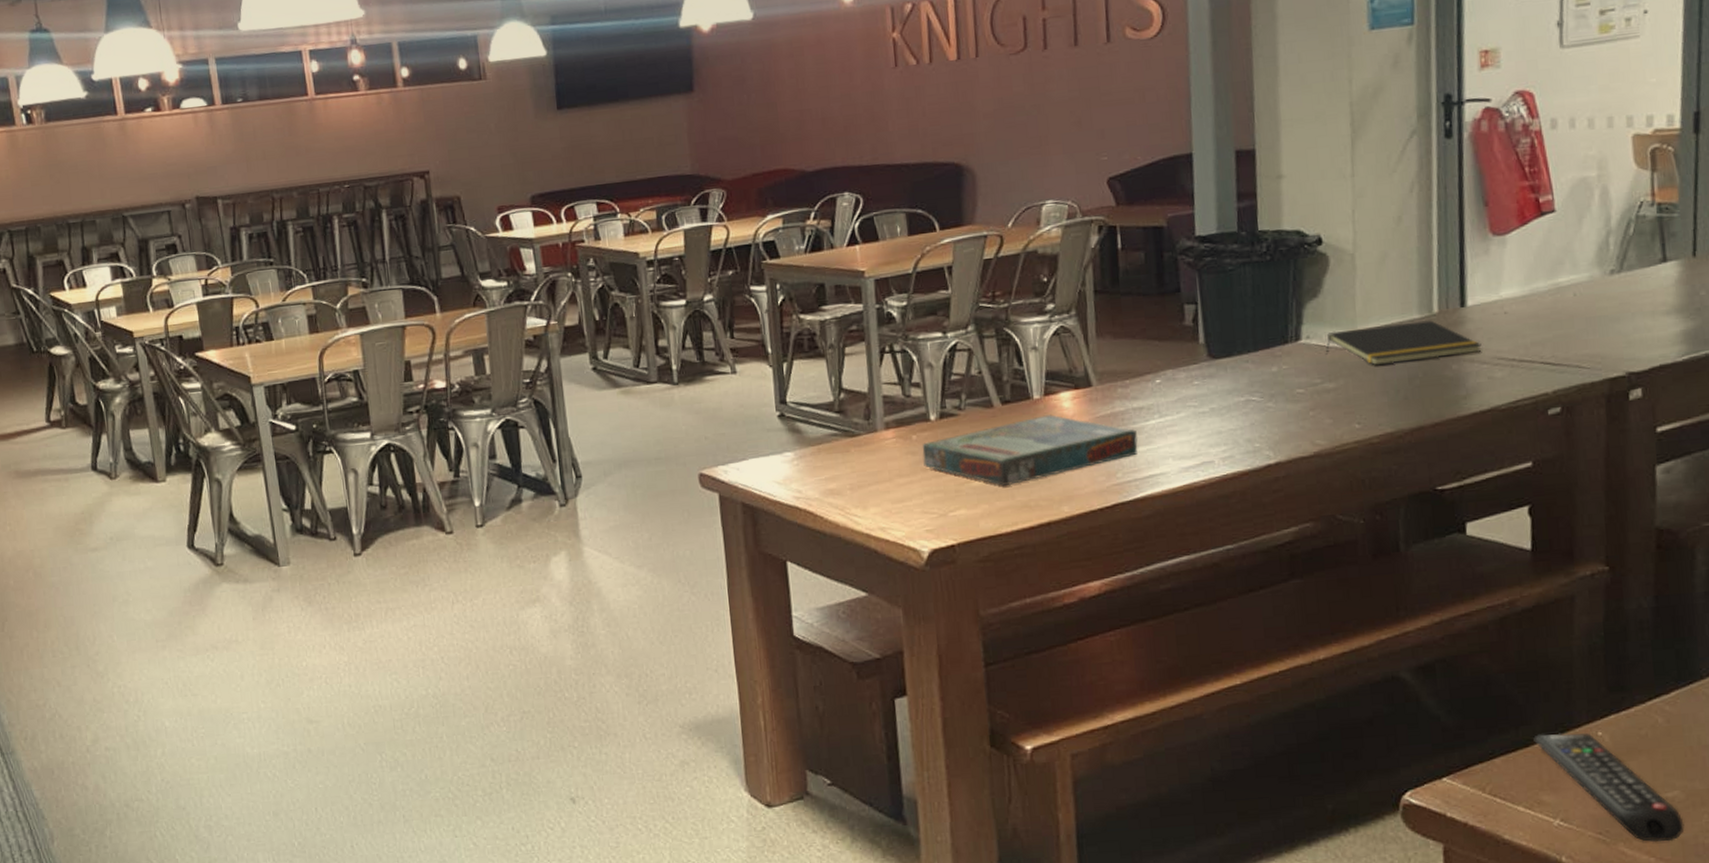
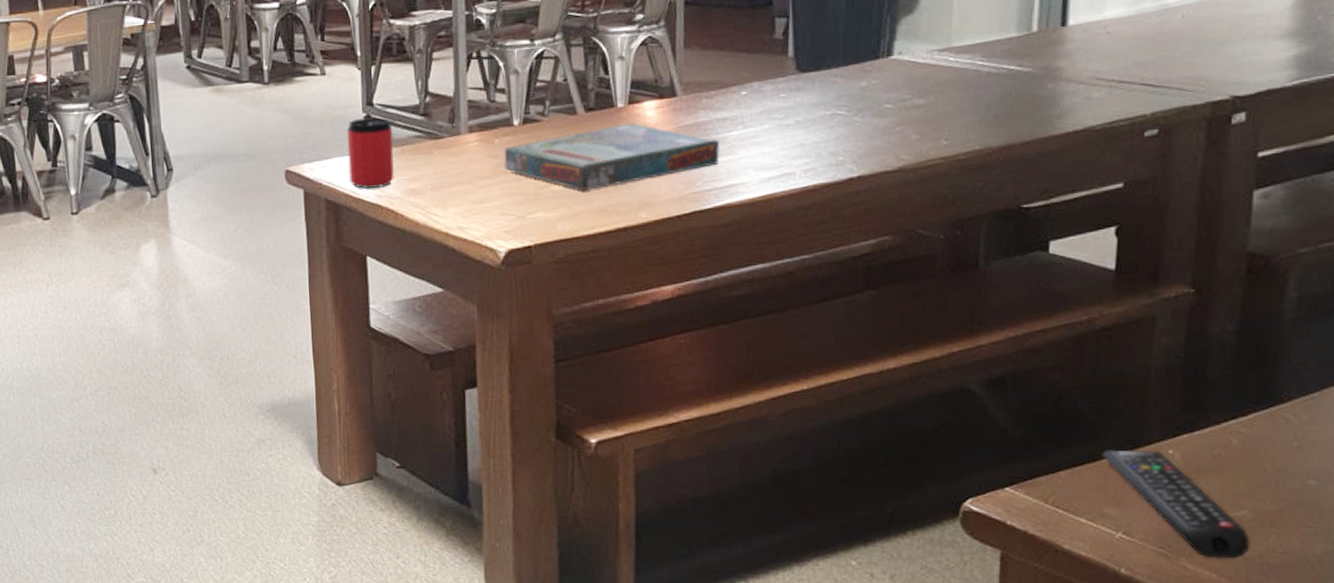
can: none [760,416,812,491] -> present [346,117,395,189]
notepad: present [1325,320,1482,365] -> none [917,39,1080,82]

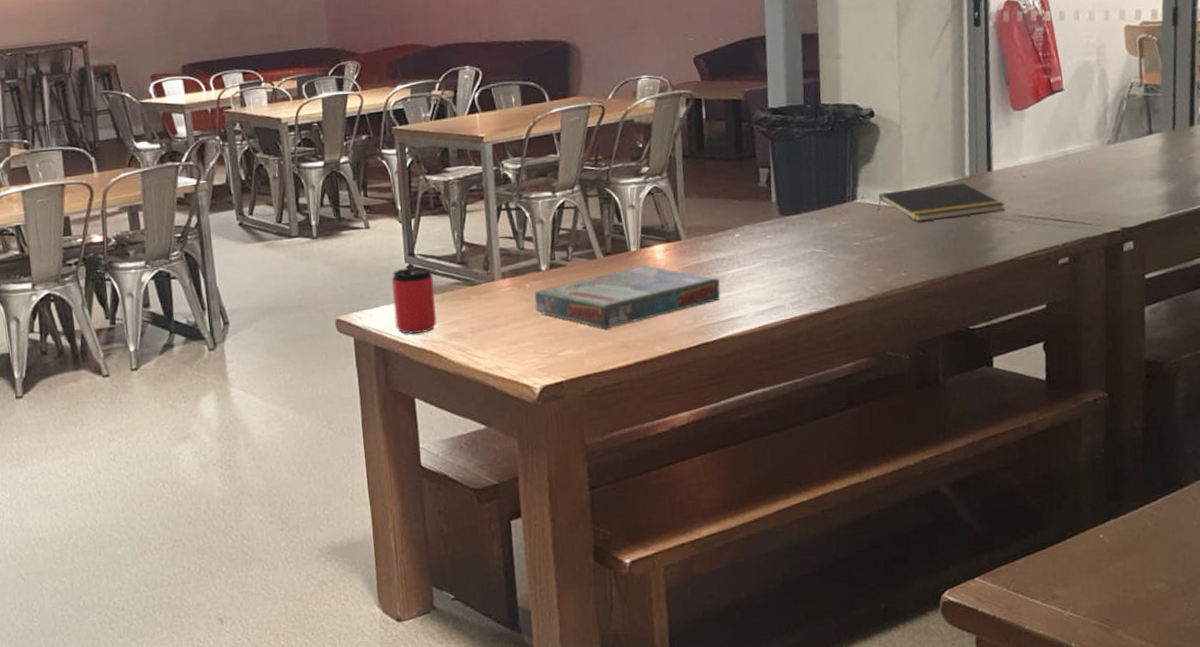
notepad: none [917,39,1080,82] -> present [877,183,1005,221]
remote control: present [1102,449,1250,559] -> none [1048,535,1169,628]

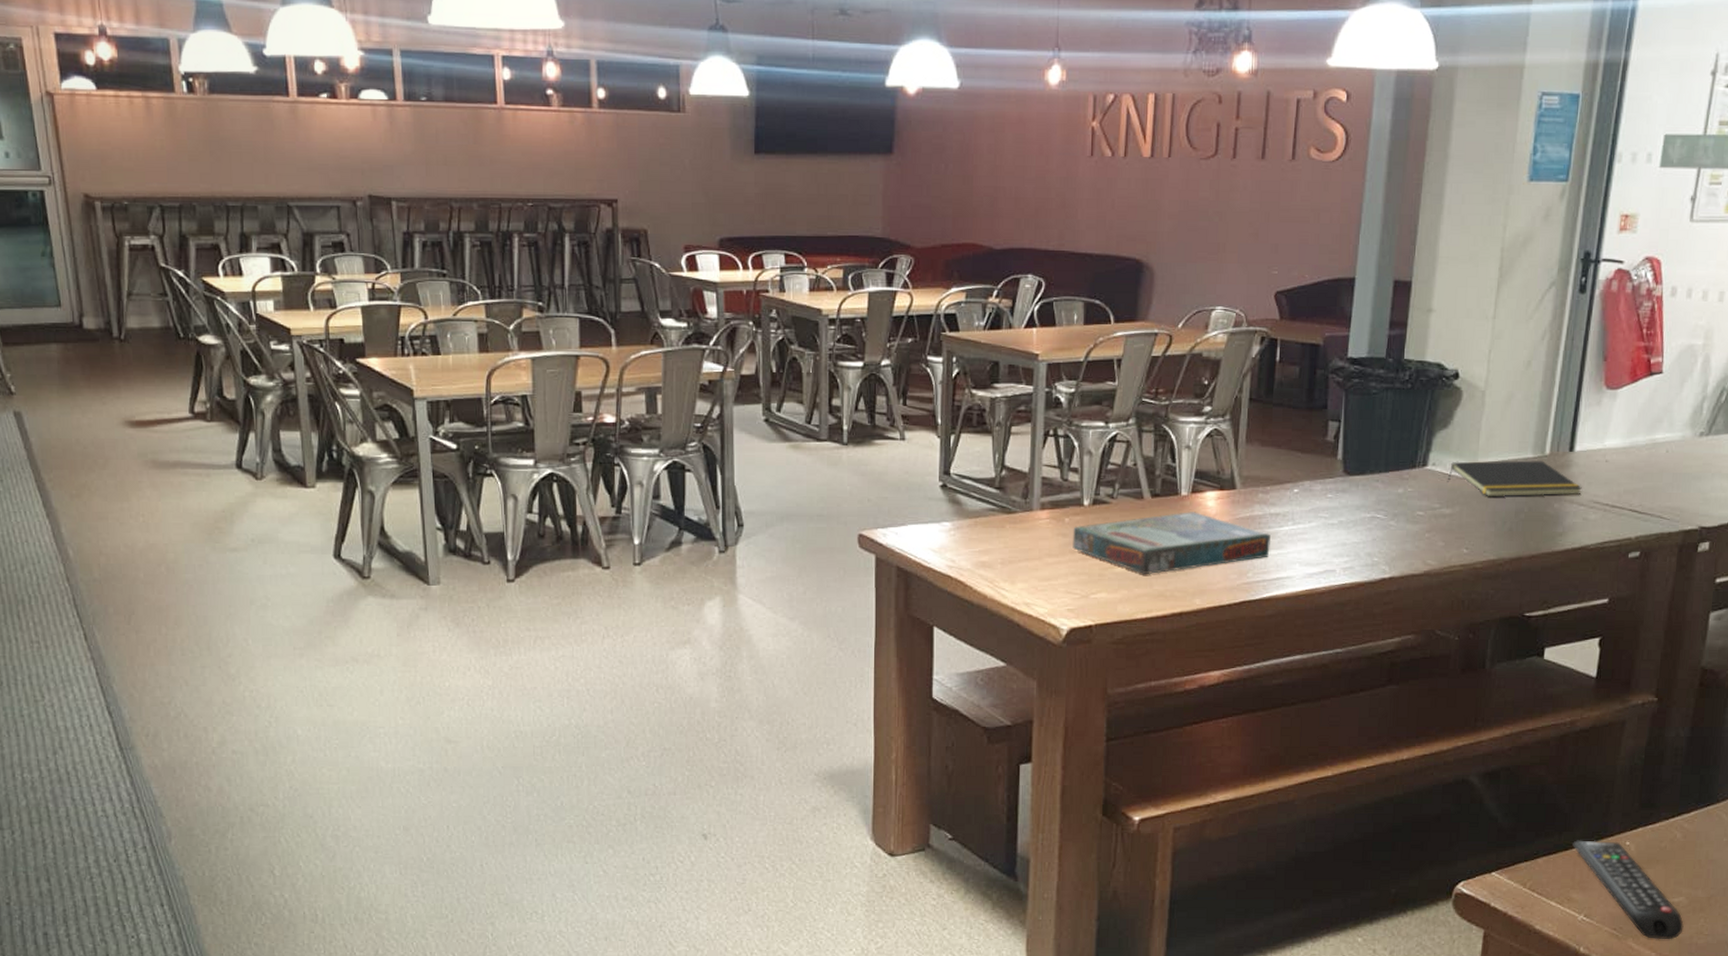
can: present [391,267,437,335] -> none [922,487,968,559]
remote control: none [1048,535,1169,628] -> present [1572,840,1684,940]

